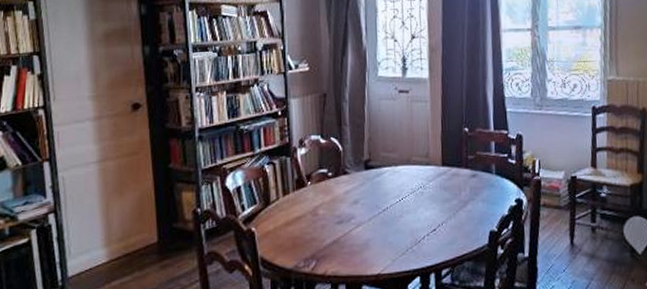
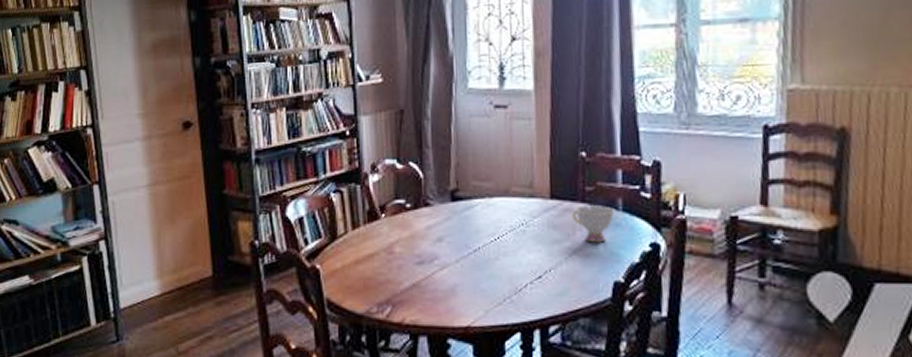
teacup: none [458,170,490,200] -> present [572,205,615,243]

